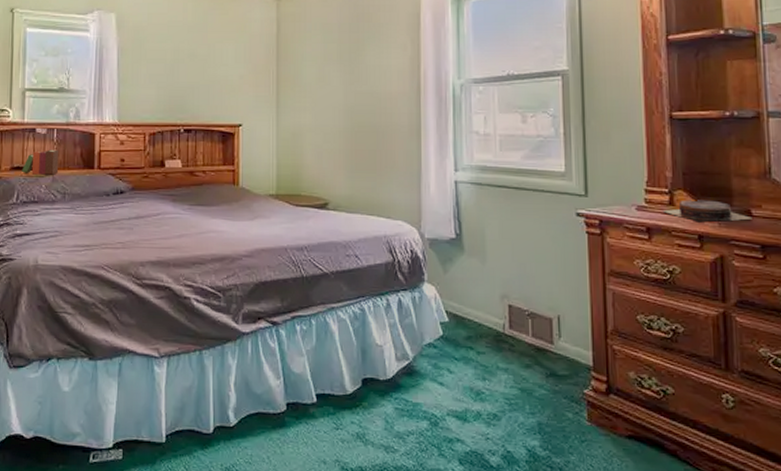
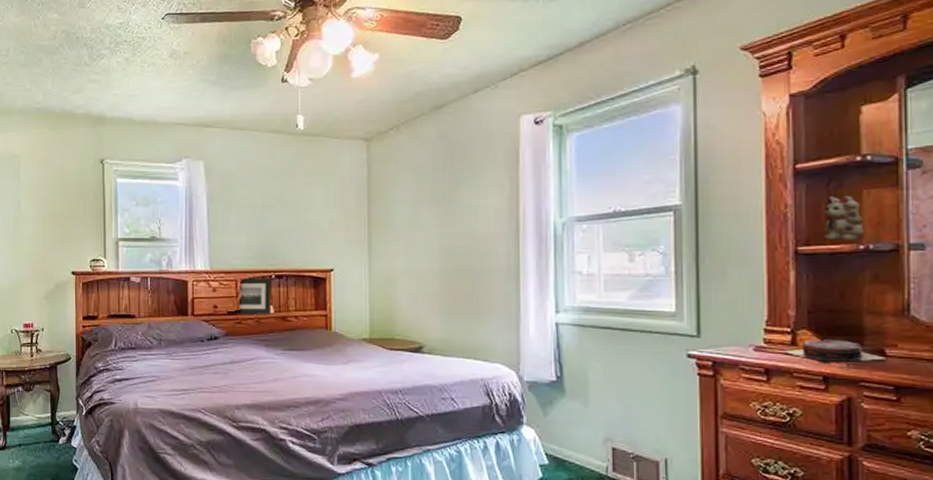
books: present [22,149,59,175] -> none [118,297,154,322]
picture frame: none [133,131,180,168] -> present [226,278,271,314]
decorative figurine: none [694,66,730,108] -> present [823,196,865,241]

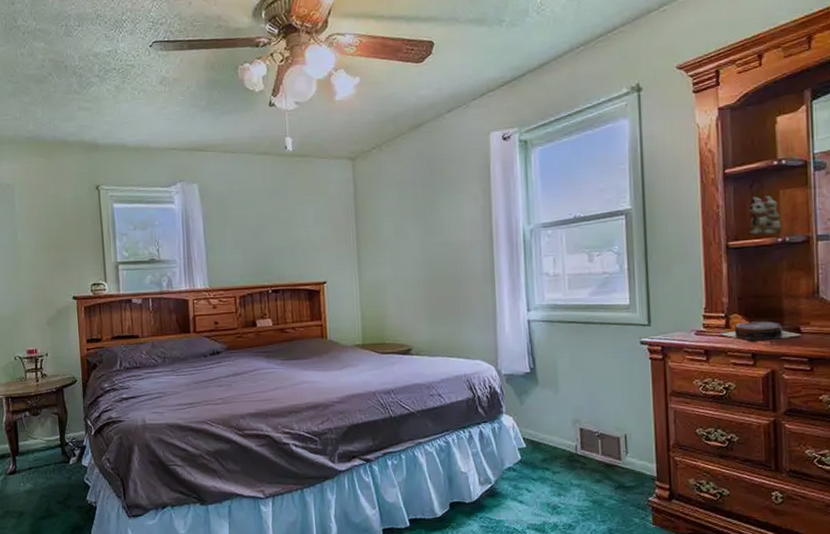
picture frame: present [226,278,271,314] -> none [227,293,270,329]

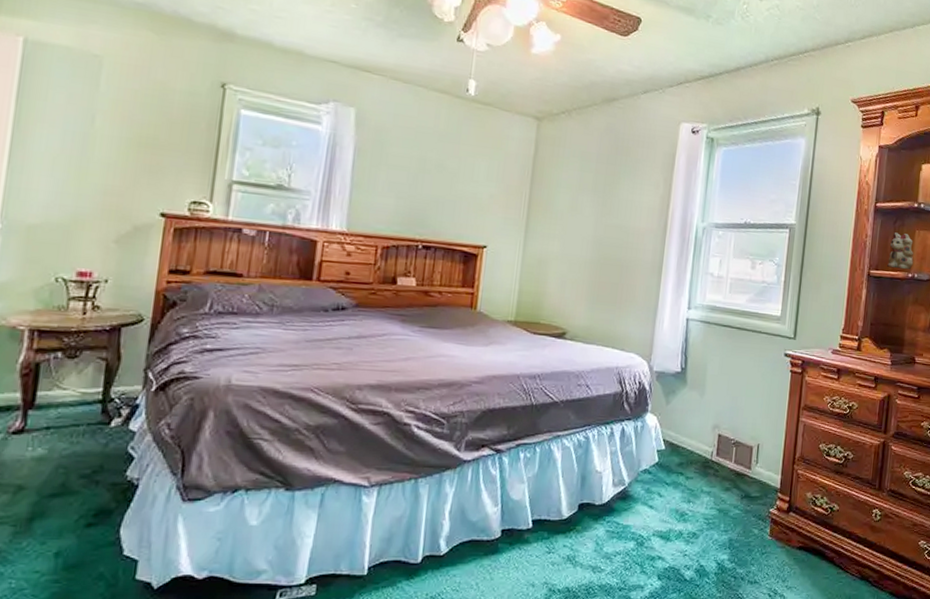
jewelry box: present [719,321,801,342] -> none [851,346,915,367]

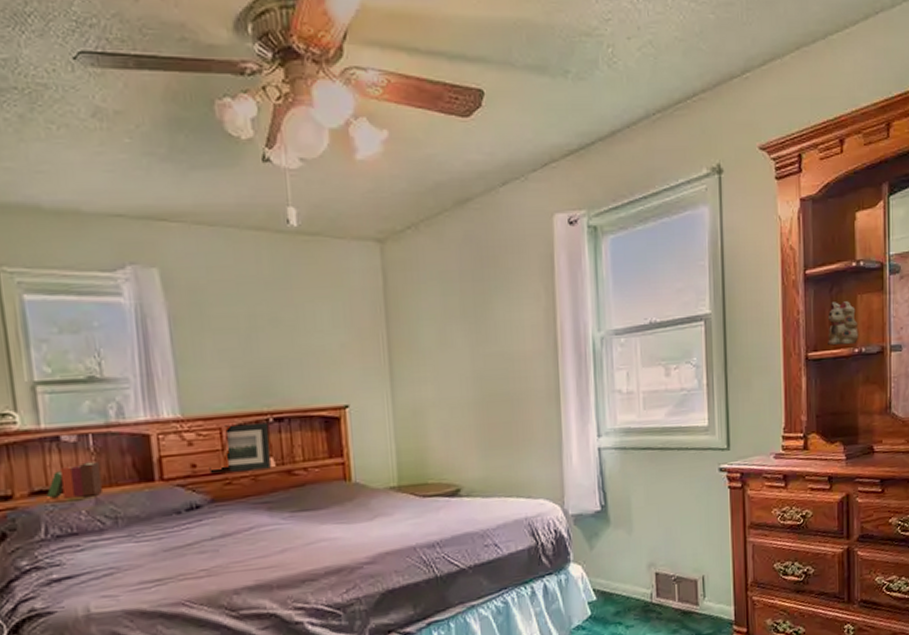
books: none [219,254,271,284] -> present [47,461,104,500]
picture frame: none [360,244,418,287] -> present [209,422,271,474]

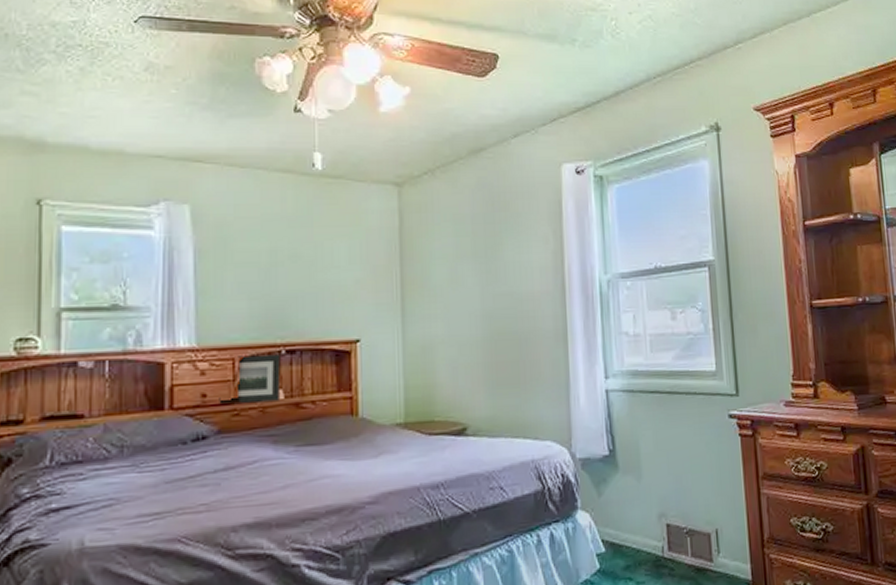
books: present [47,461,104,500] -> none [57,388,113,425]
decorative figurine: present [828,301,859,346] -> none [830,252,862,295]

